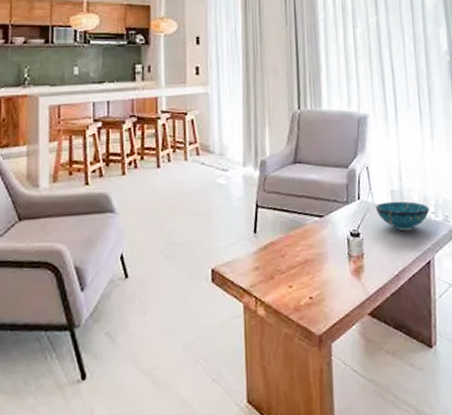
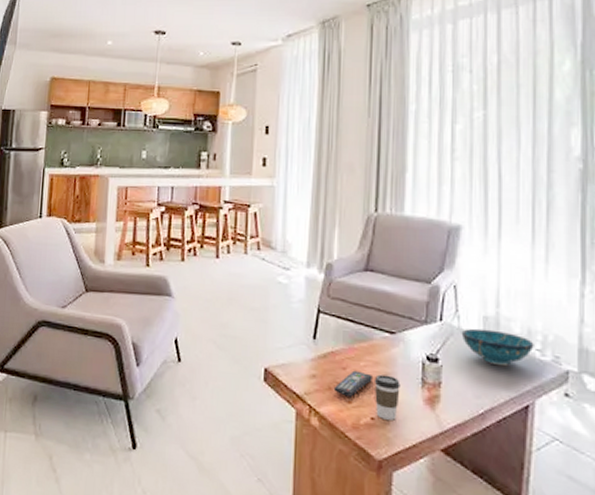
remote control: none [275,256,308,282] -> present [333,370,372,397]
coffee cup: none [309,255,332,297] -> present [374,374,400,420]

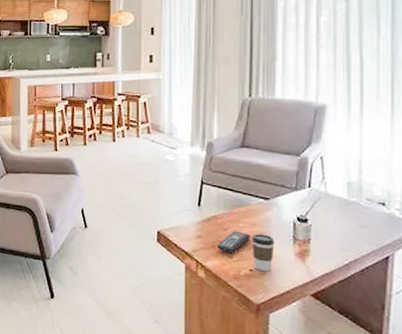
decorative bowl: present [461,328,534,367] -> none [327,193,394,224]

